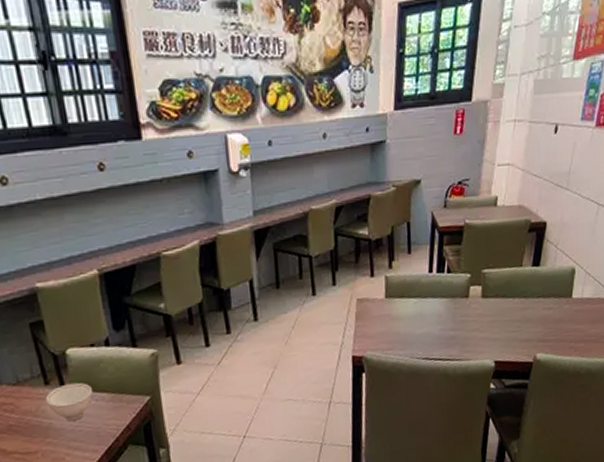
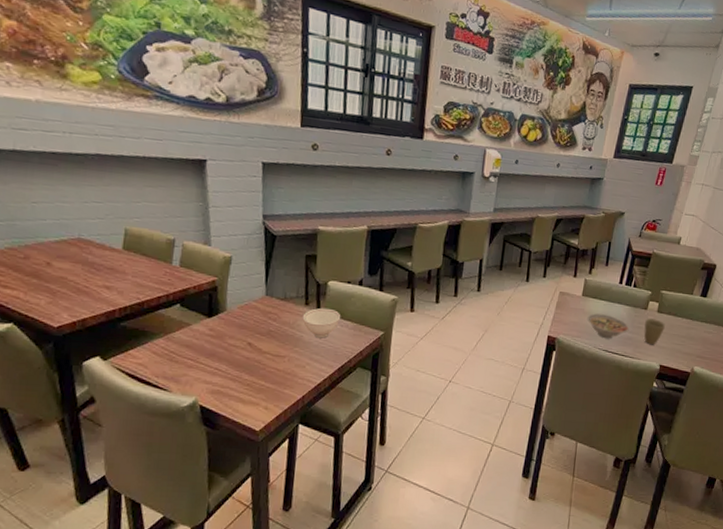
soup bowl: none [396,314,451,345] -> present [586,313,630,339]
cup: none [468,306,494,340] -> present [644,318,665,345]

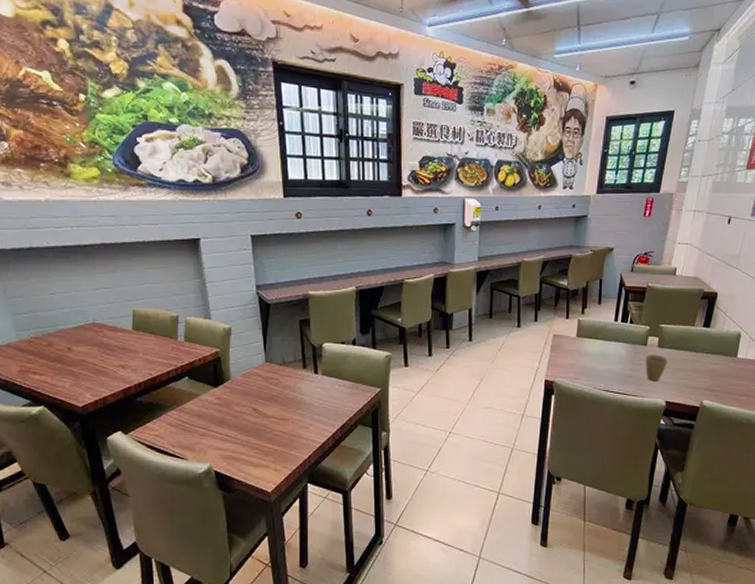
bowl: present [302,307,341,339] -> none [301,369,338,399]
soup bowl: present [586,313,630,339] -> none [583,354,630,379]

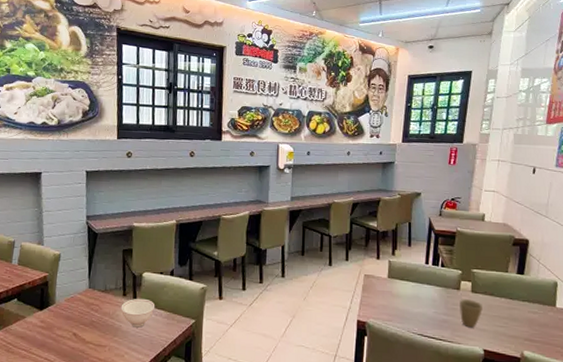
bowl: none [301,369,338,399] -> present [120,298,156,328]

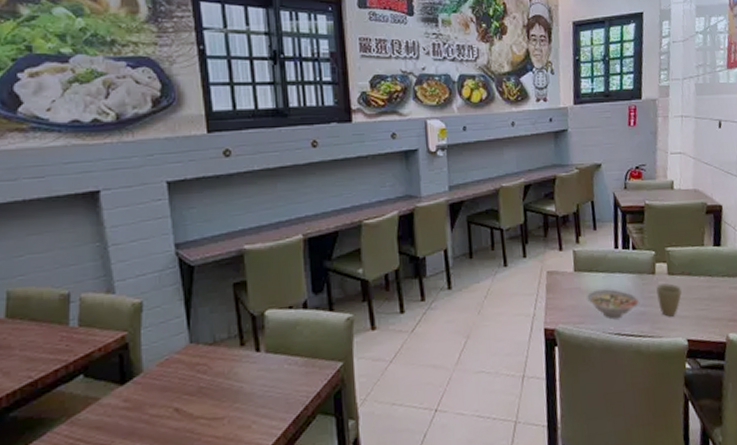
bowl: present [120,298,156,328] -> none [239,344,287,386]
soup bowl: none [396,295,444,323] -> present [586,288,640,319]

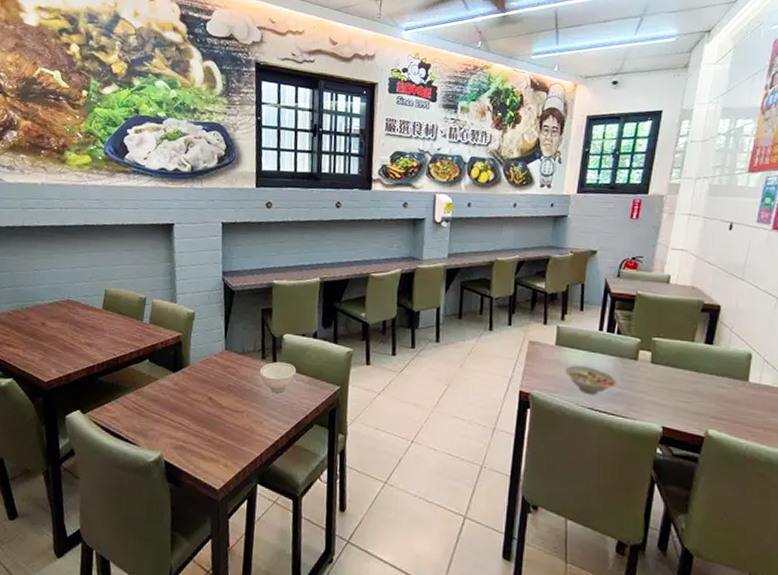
bowl: none [239,344,287,386] -> present [259,361,297,393]
cup: present [656,283,682,317] -> none [637,370,663,403]

